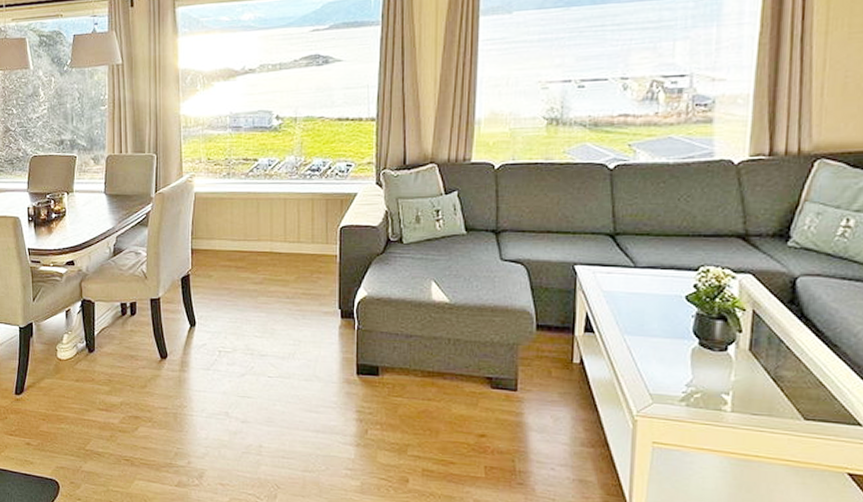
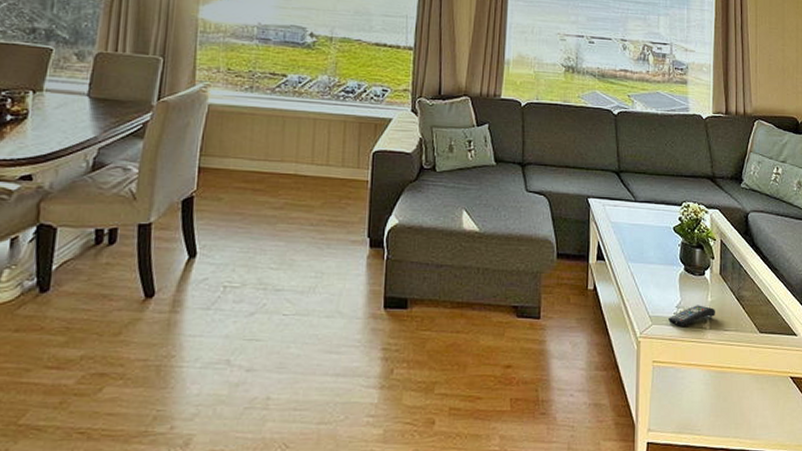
remote control: none [673,384,740,407] -> present [667,305,715,326]

